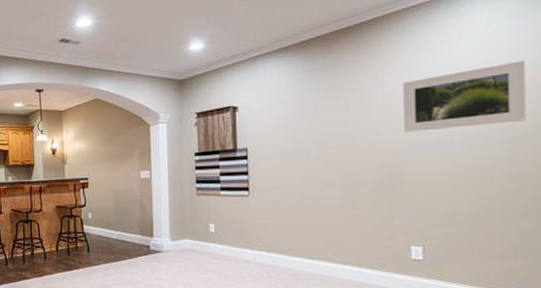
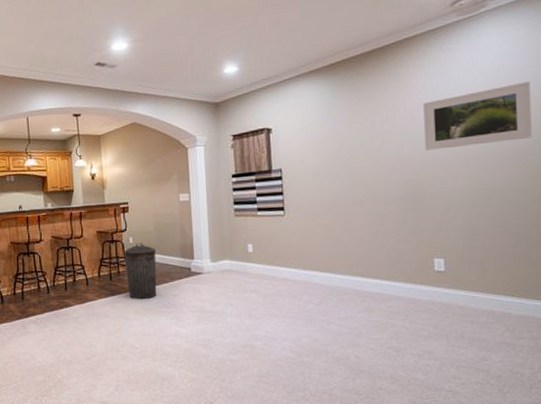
trash can: none [82,219,115,276] -> present [124,243,157,300]

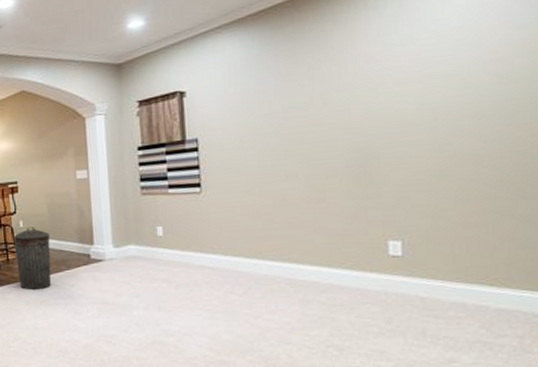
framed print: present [423,81,532,151] -> none [377,19,522,111]

